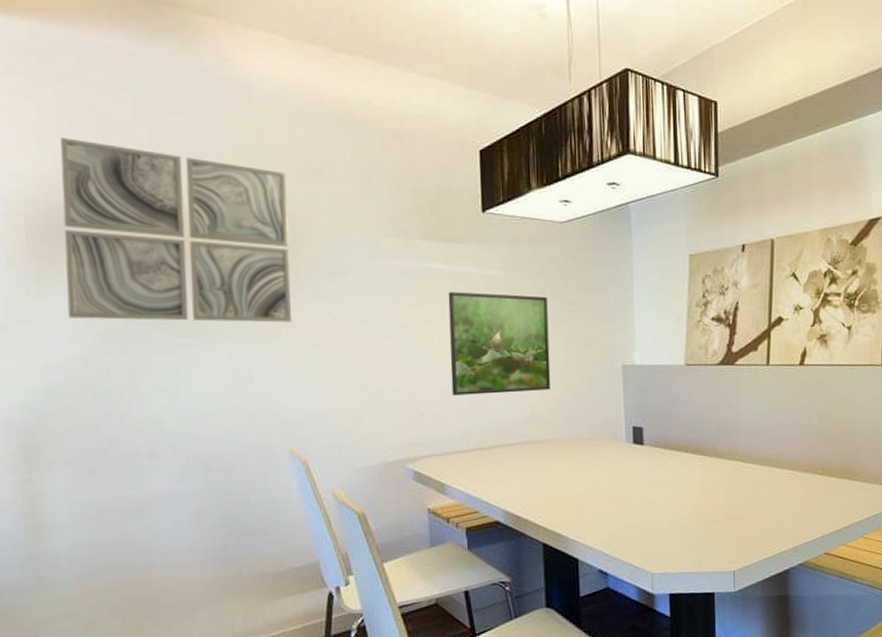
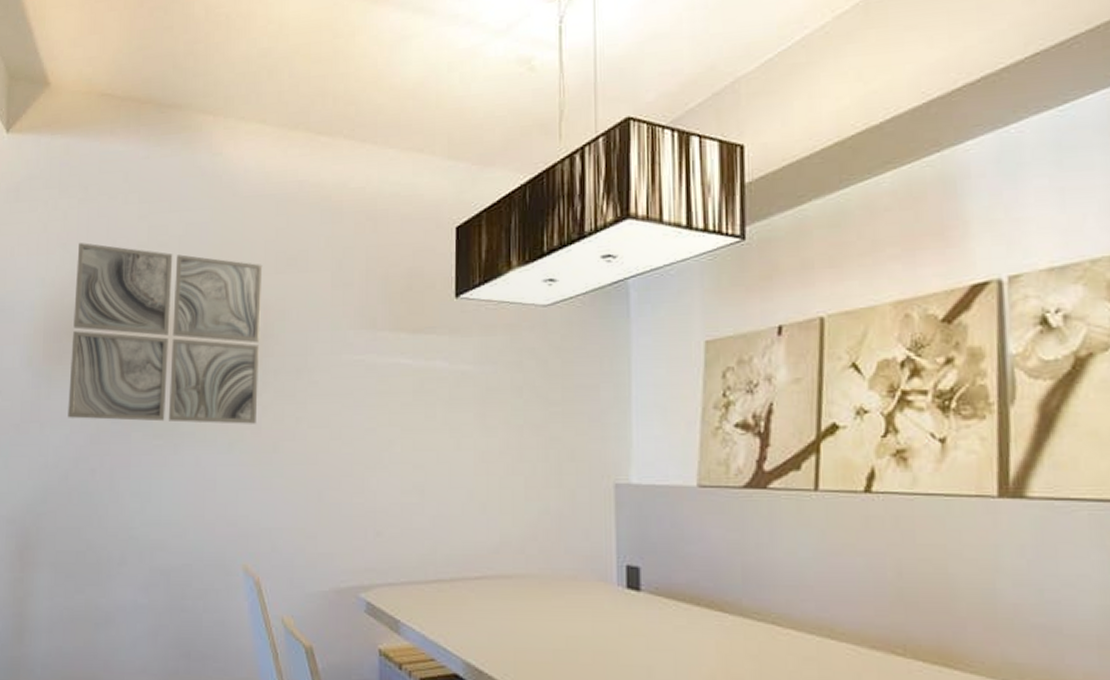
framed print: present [448,292,551,396] -> none [412,390,526,513]

